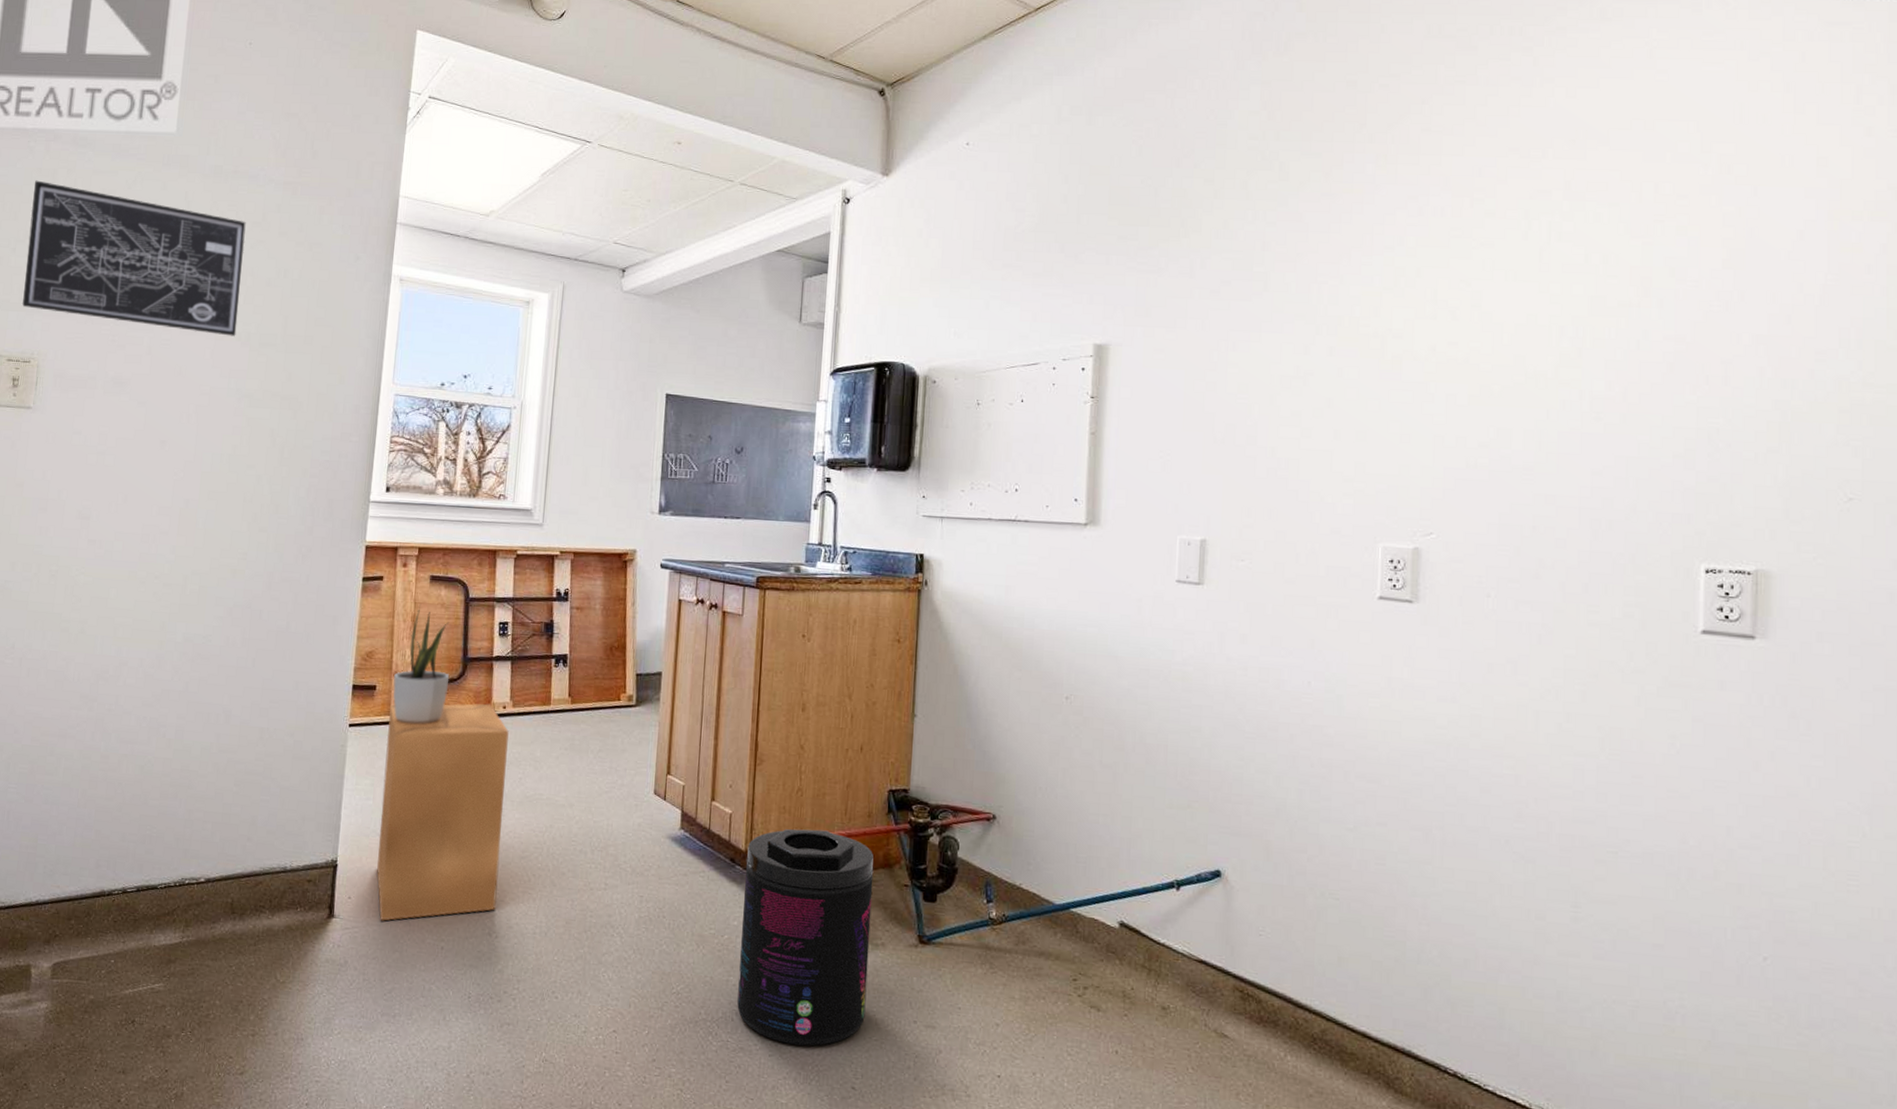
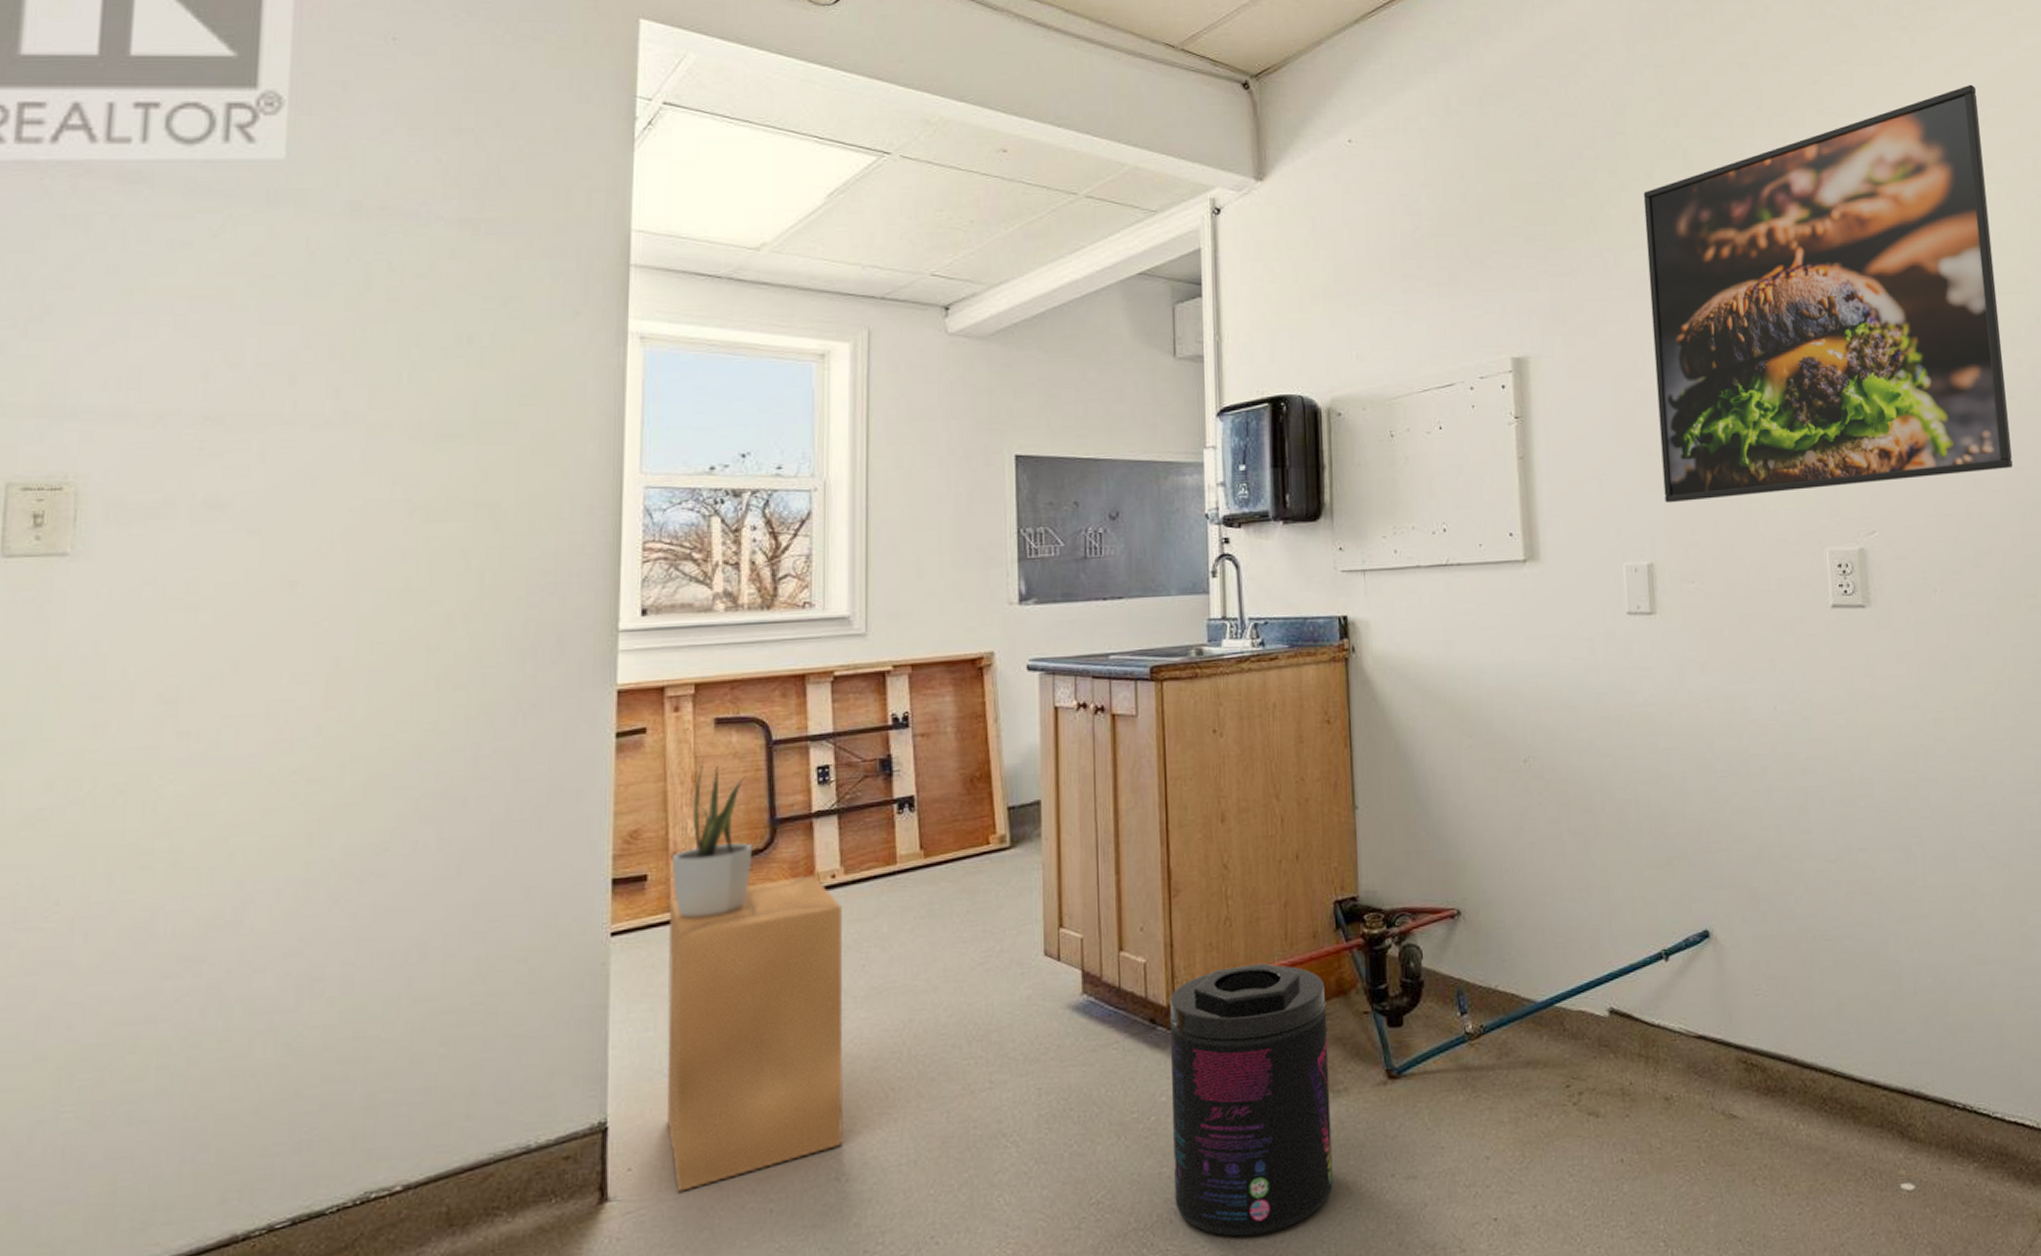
wall art: present [21,180,246,336] -> none [42,232,404,429]
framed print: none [1224,106,1600,488] -> present [1643,84,2013,503]

